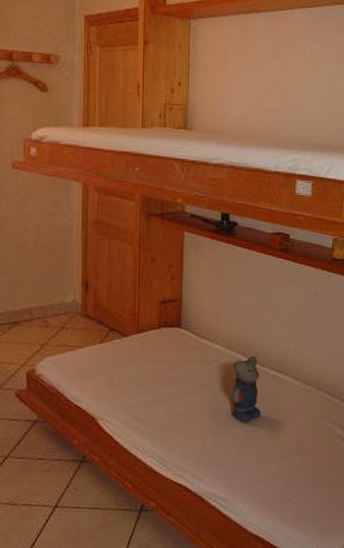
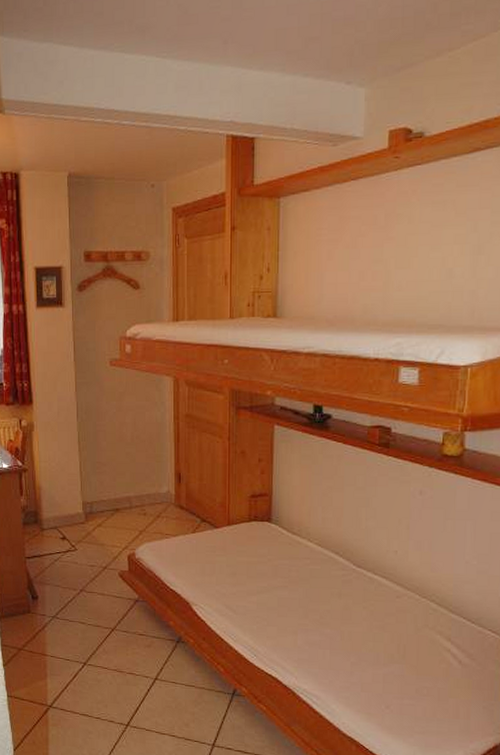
teddy bear: present [231,355,262,422] -> none [324,555,357,623]

